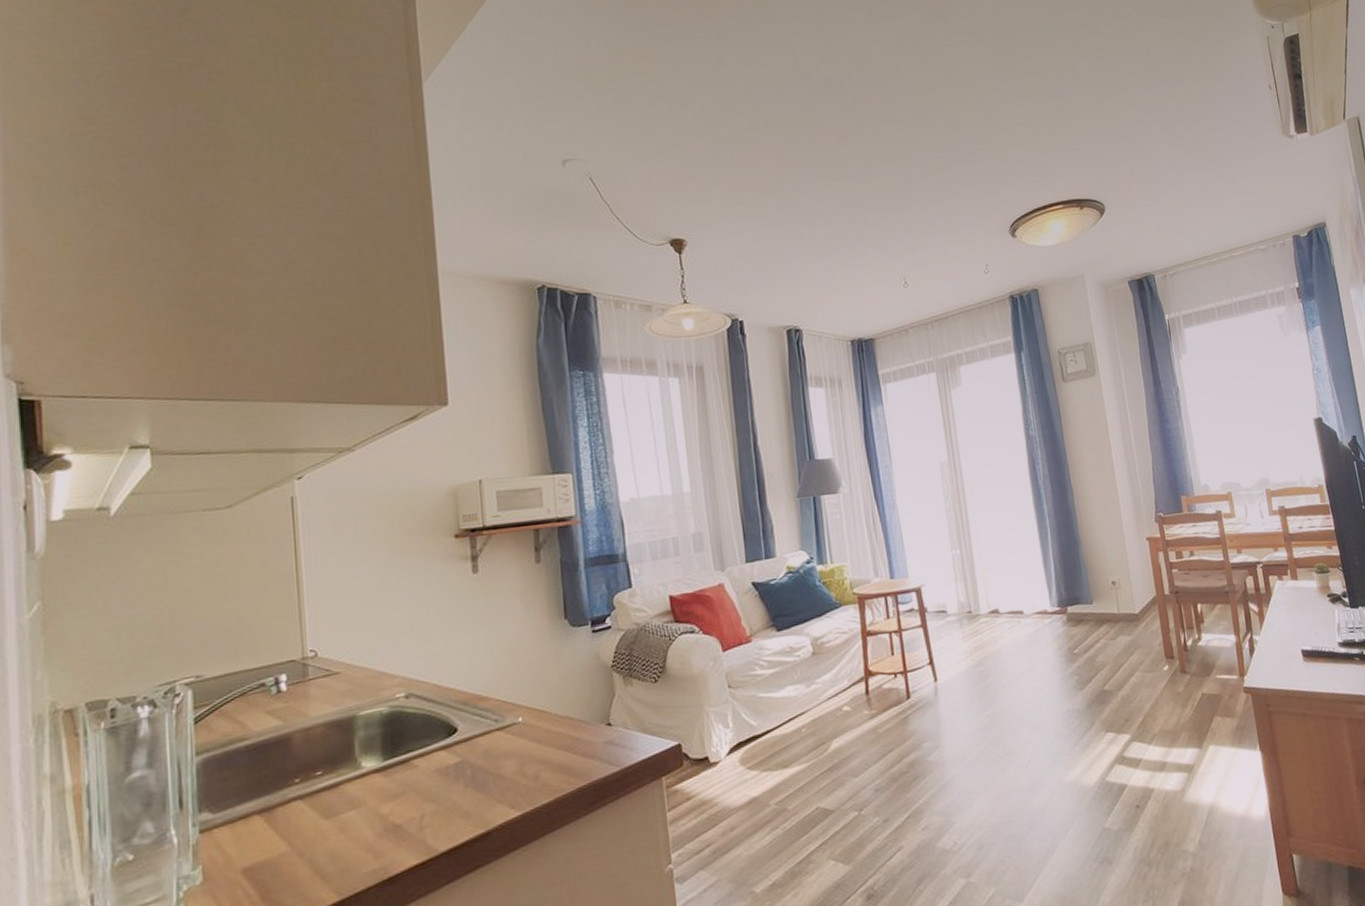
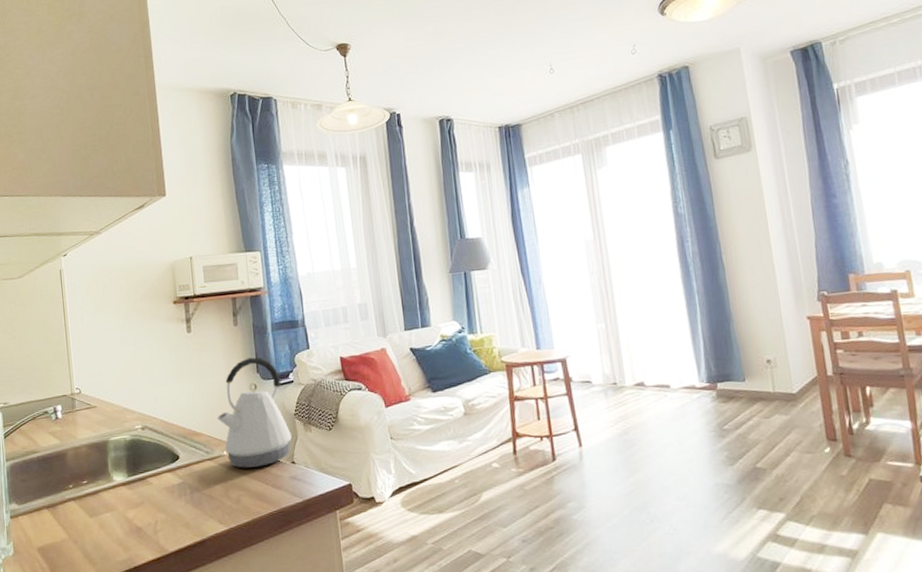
kettle: none [510,600,608,737] -> present [217,357,292,468]

